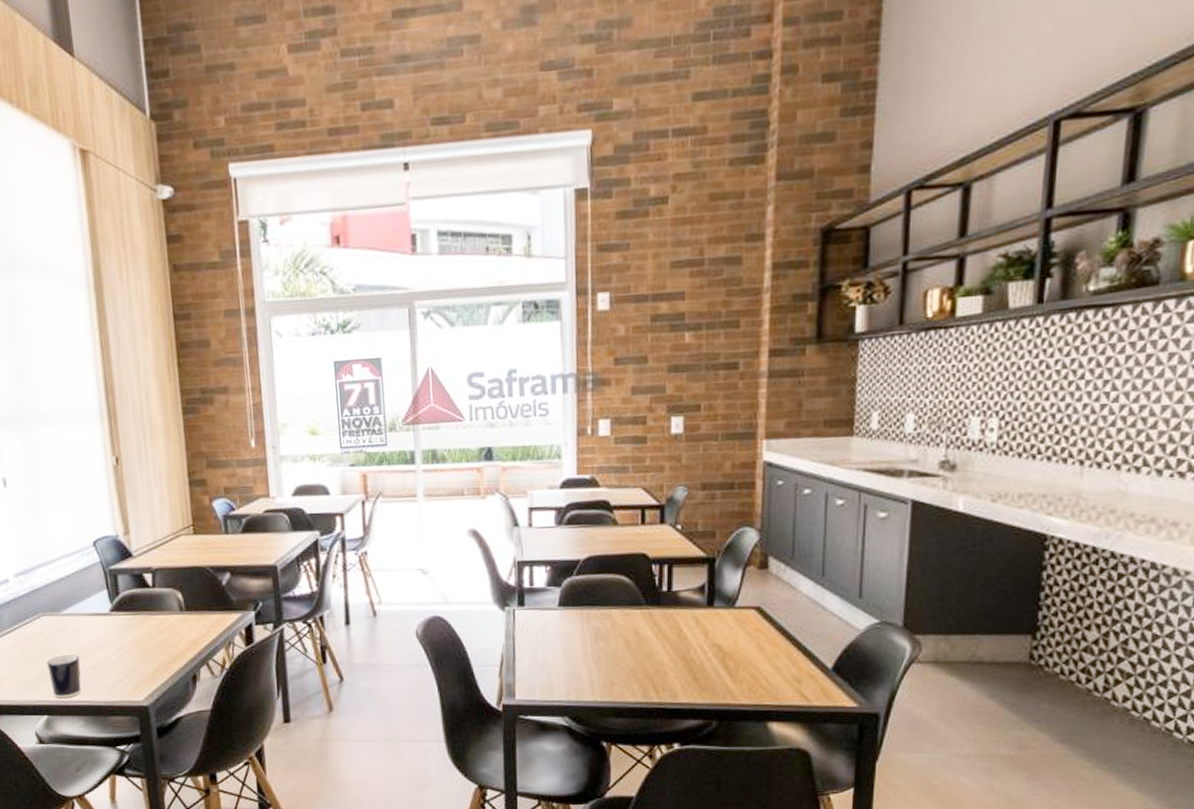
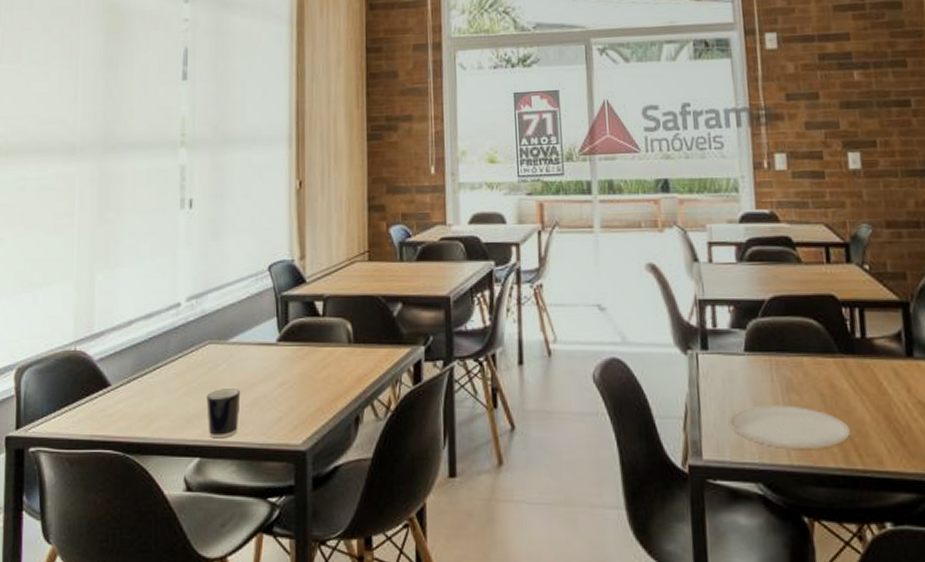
plate: none [541,651,650,688] -> present [729,405,850,449]

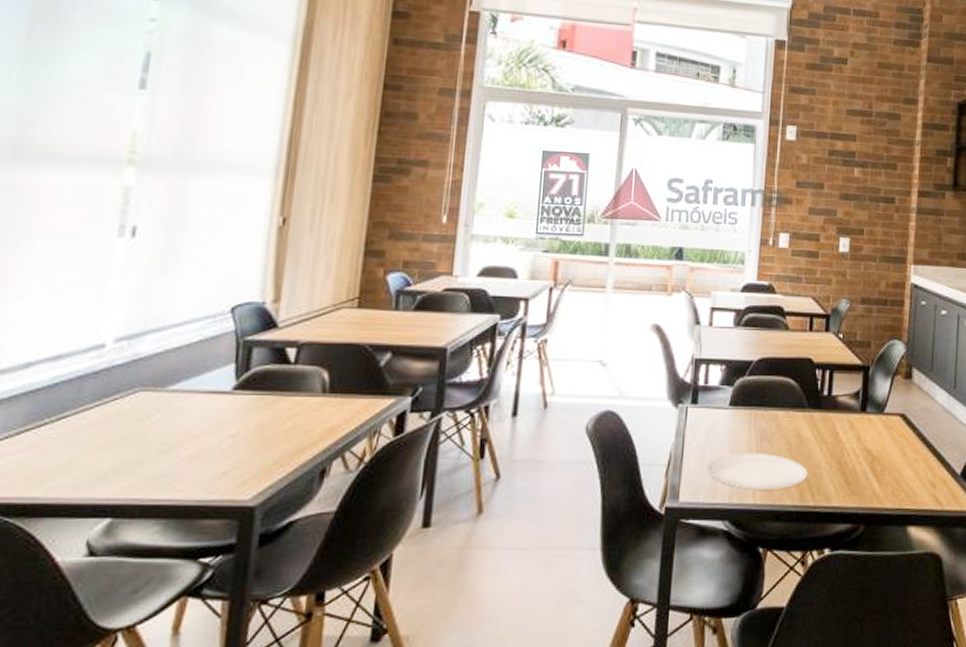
mug: present [206,389,241,439] -> none [127,441,178,496]

